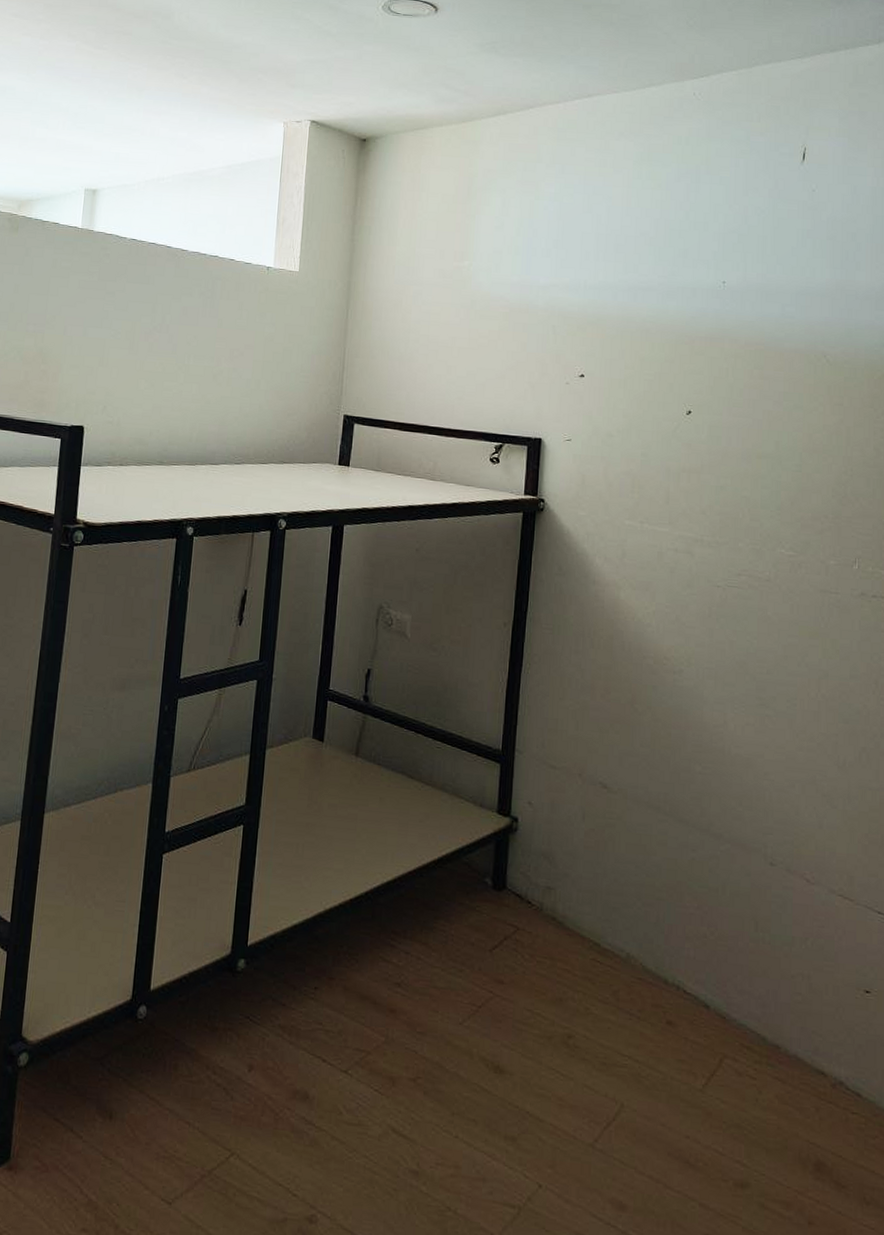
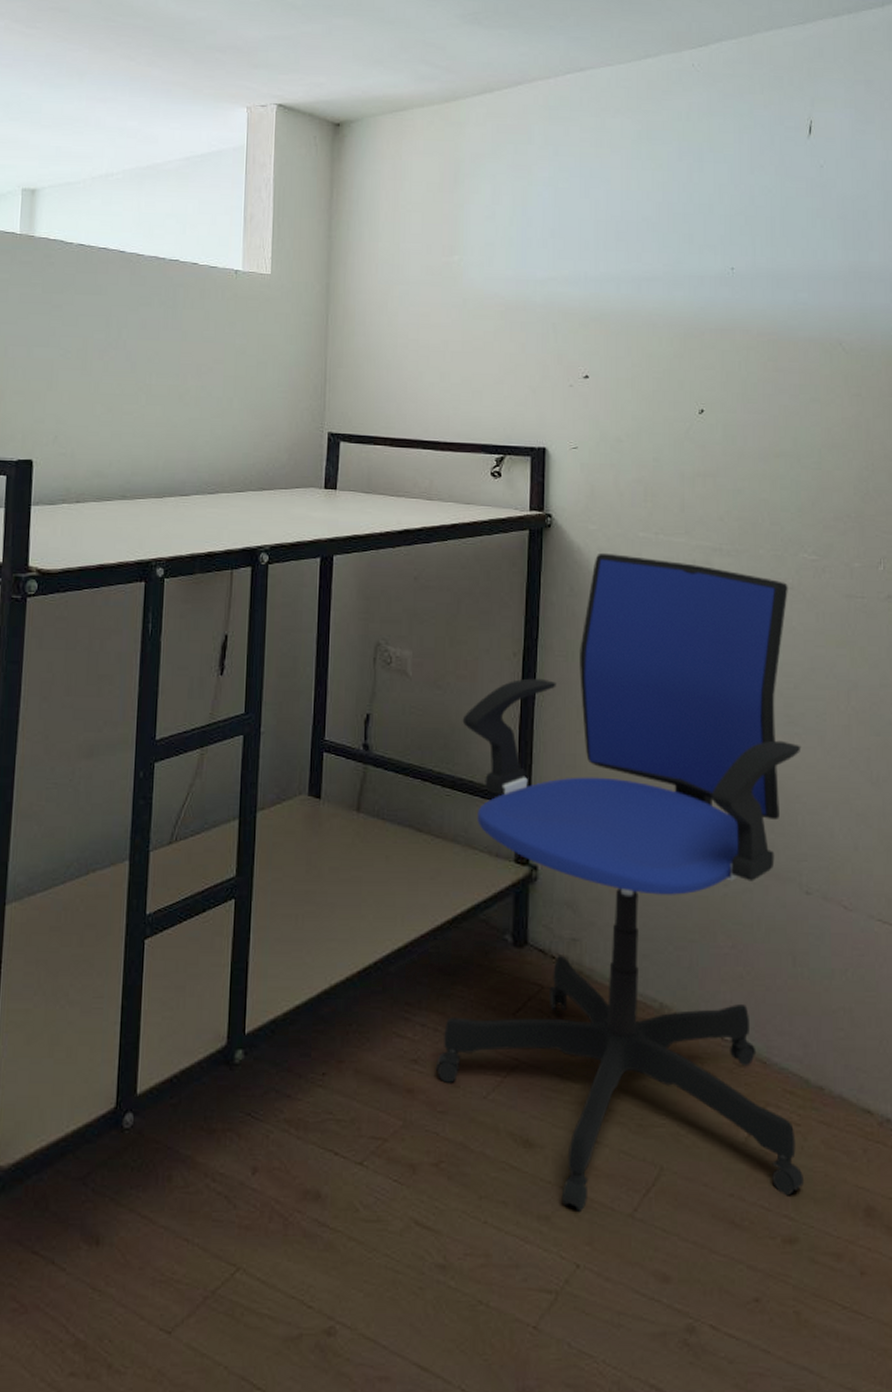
office chair: none [416,537,772,1144] -> present [435,552,805,1213]

